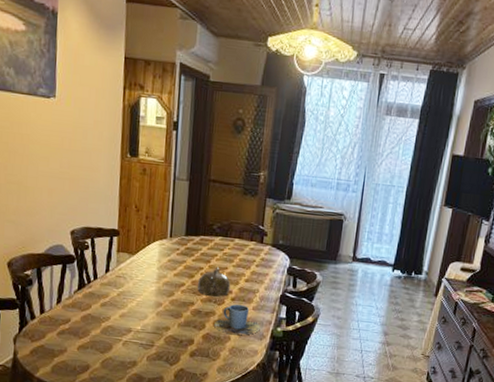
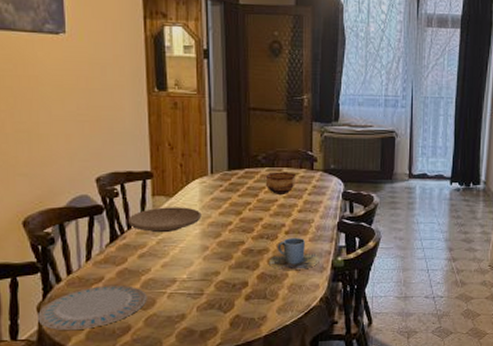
plate: none [12,327,106,363] -> present [36,284,147,331]
plate: none [94,263,159,287] -> present [127,207,202,233]
teapot: present [197,267,231,297] -> none [247,200,283,233]
bowl: none [217,241,247,264] -> present [265,172,297,194]

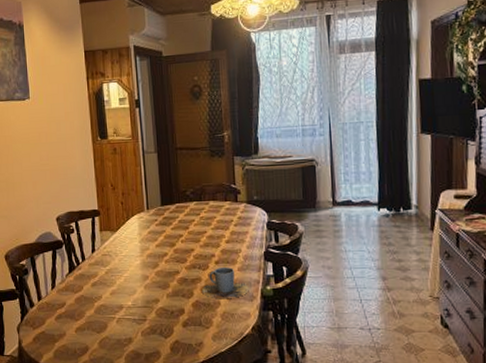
plate: present [36,284,147,331] -> none [17,310,100,349]
plate: present [127,207,202,233] -> none [81,240,141,264]
bowl: present [265,172,297,194] -> none [194,205,223,226]

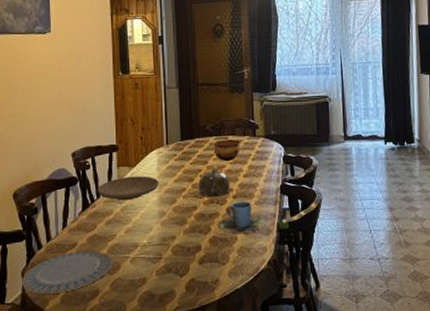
plate: none [17,310,100,349] -> present [21,250,113,295]
plate: none [81,240,141,264] -> present [97,176,159,201]
teapot: none [180,232,213,263] -> present [198,166,231,198]
bowl: none [194,205,223,226] -> present [213,139,242,161]

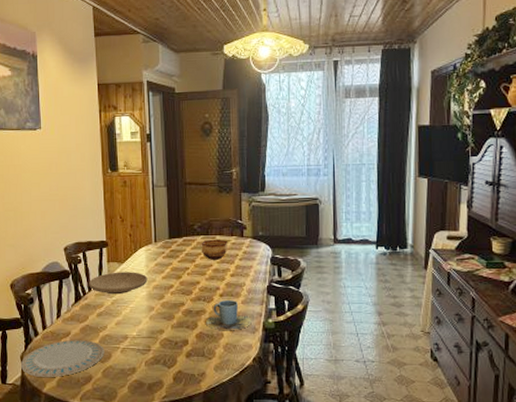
teapot: present [198,166,231,198] -> none [186,265,218,296]

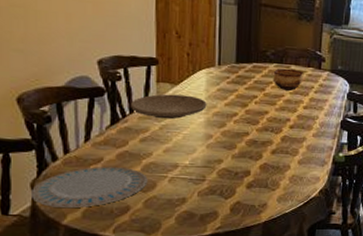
cup: present [206,299,252,330] -> none [272,131,322,163]

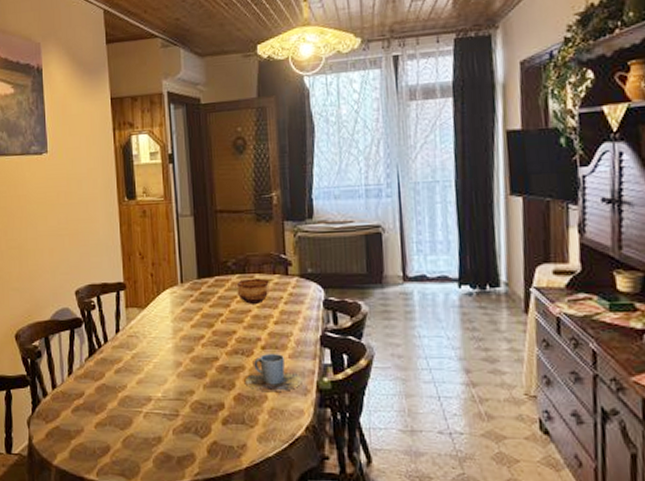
plate: present [30,166,148,209] -> none [27,401,125,448]
plate: present [129,94,207,119] -> none [104,319,174,347]
cup: none [272,131,322,163] -> present [246,353,302,391]

